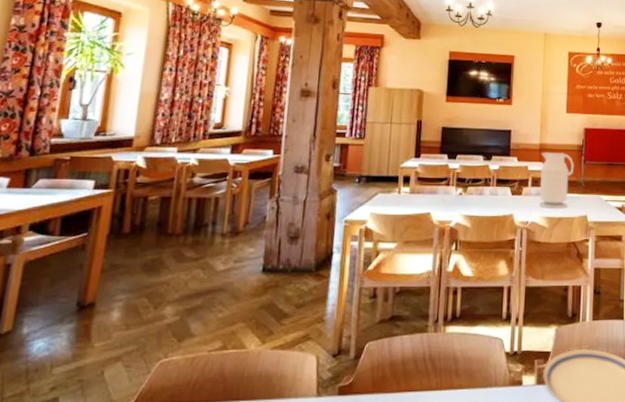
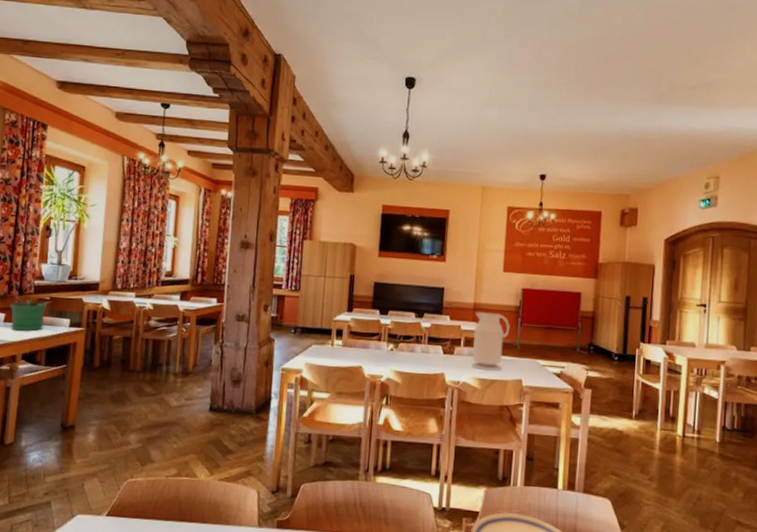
planter: none [15,158,71,198] -> present [9,297,51,332]

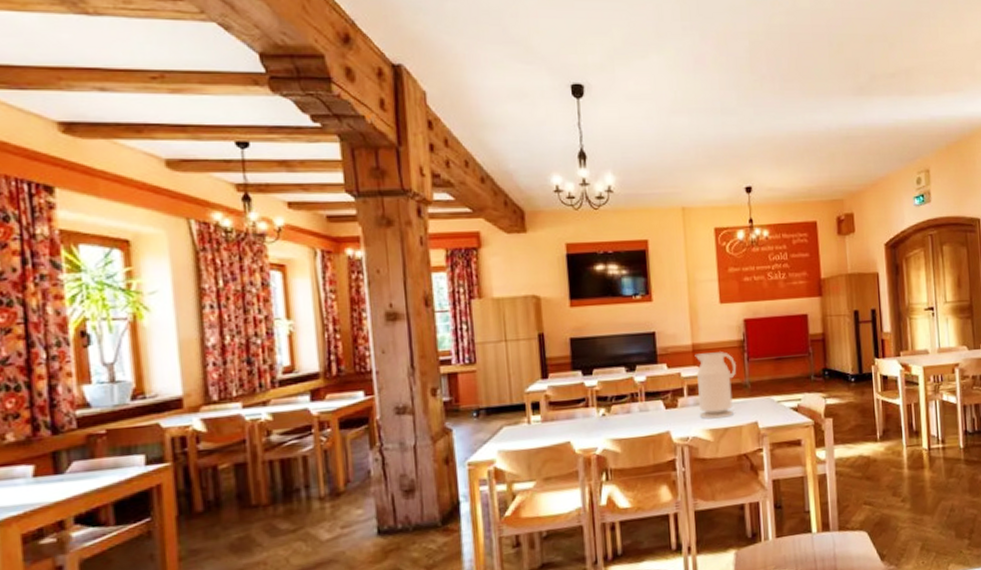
planter: present [9,297,51,332] -> none [38,435,108,487]

